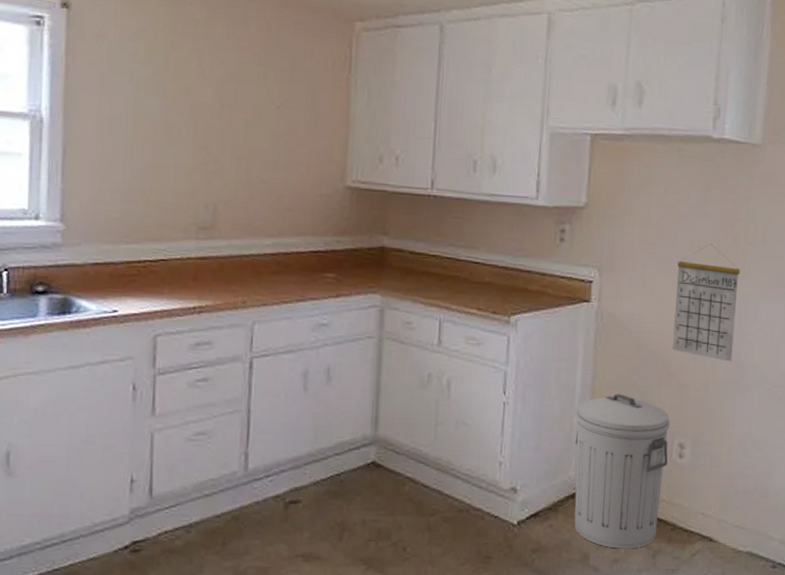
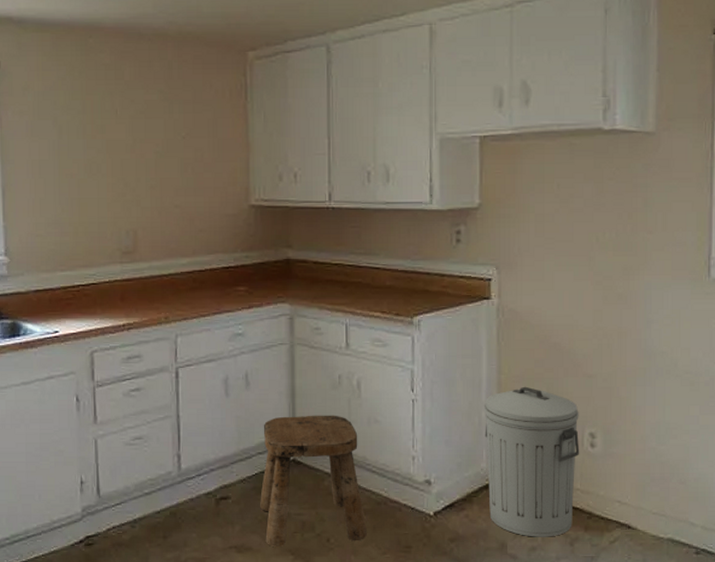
stool: none [333,415,447,557] -> present [260,415,368,548]
calendar: present [672,244,741,362] -> none [576,235,642,351]

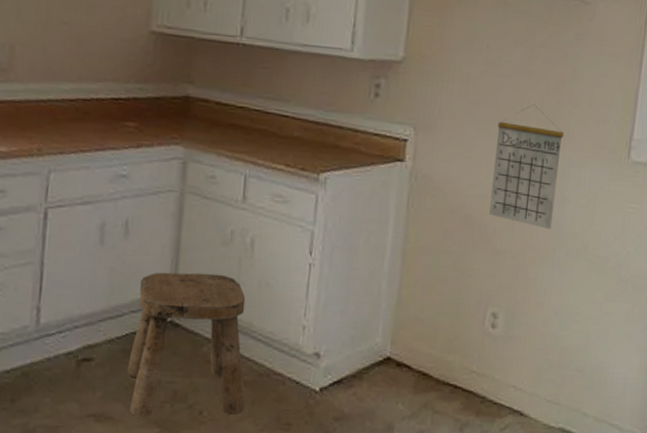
trash can: present [483,386,580,537] -> none [379,258,484,421]
calendar: none [576,235,642,351] -> present [488,104,564,230]

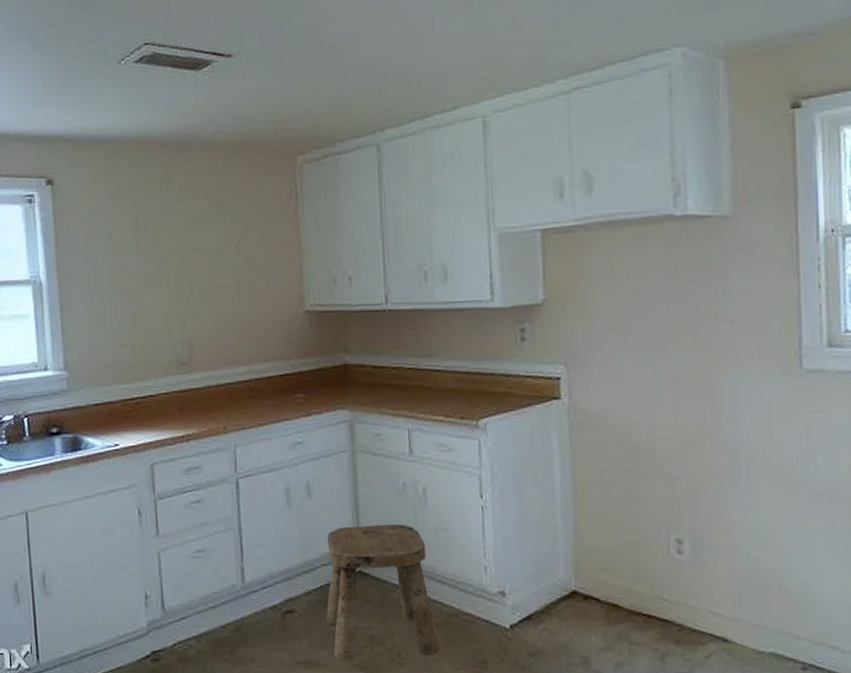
calendar: present [488,104,564,230] -> none [651,326,726,450]

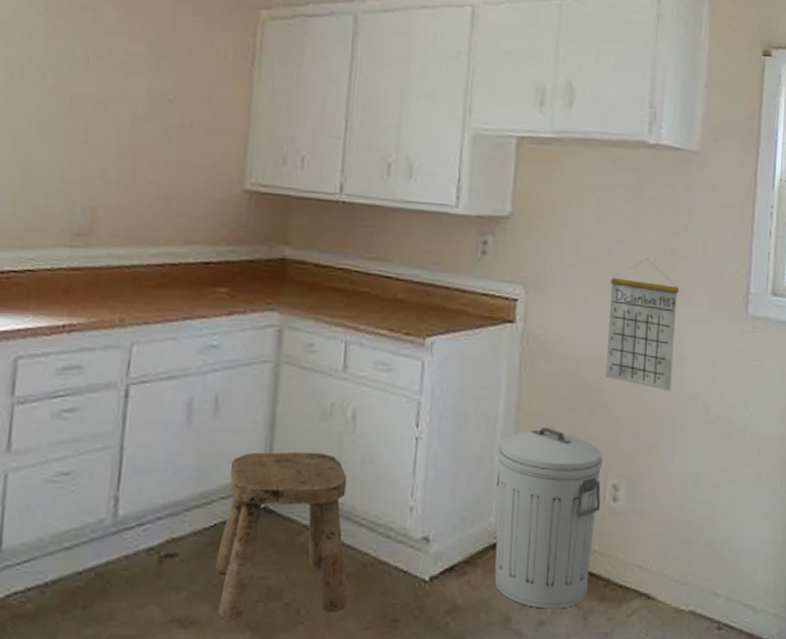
trash can: none [558,490,666,652] -> present [494,427,603,609]
calendar: none [651,326,726,450] -> present [605,259,680,391]

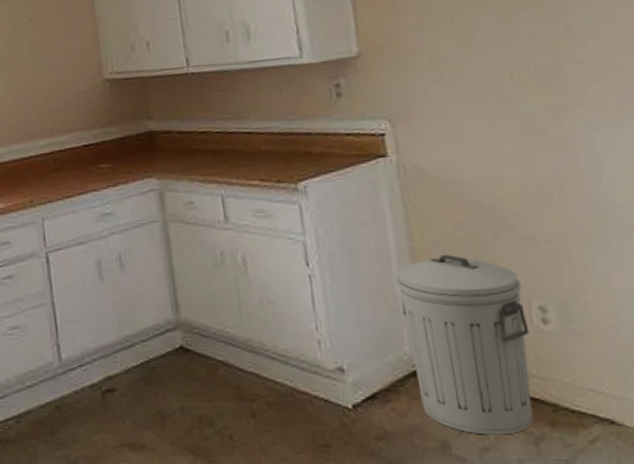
stool: present [216,451,348,621] -> none [143,296,277,445]
calendar: present [605,259,680,391] -> none [487,70,589,205]

